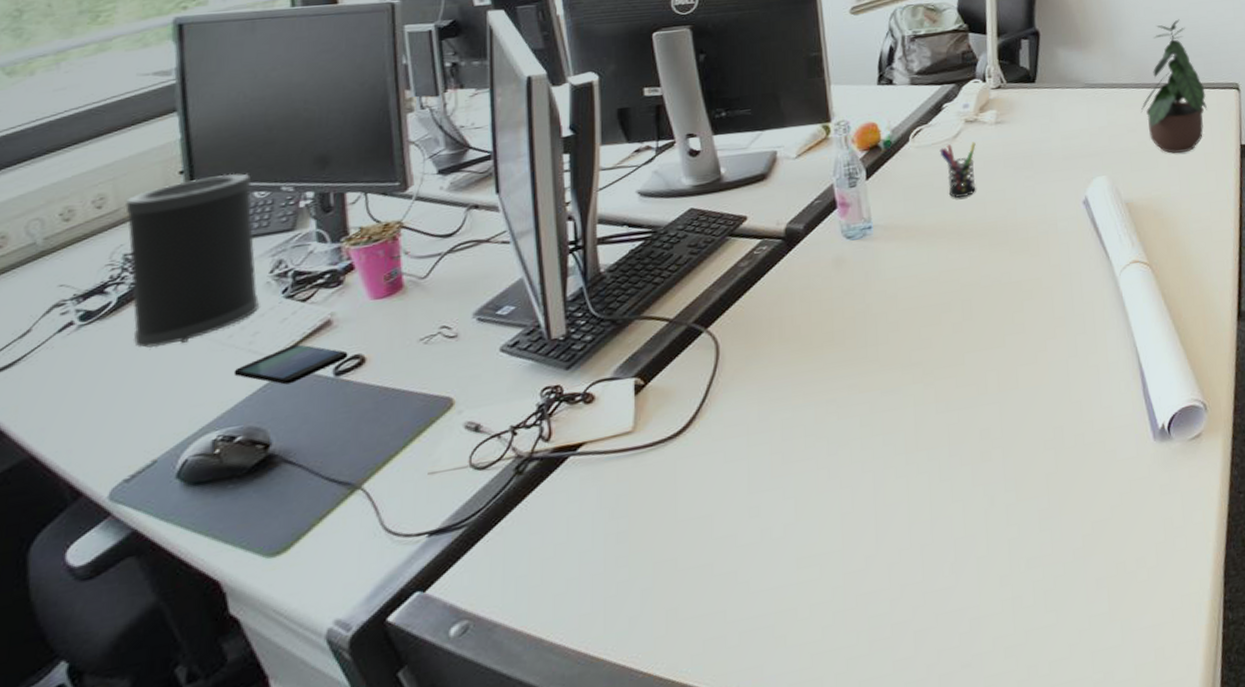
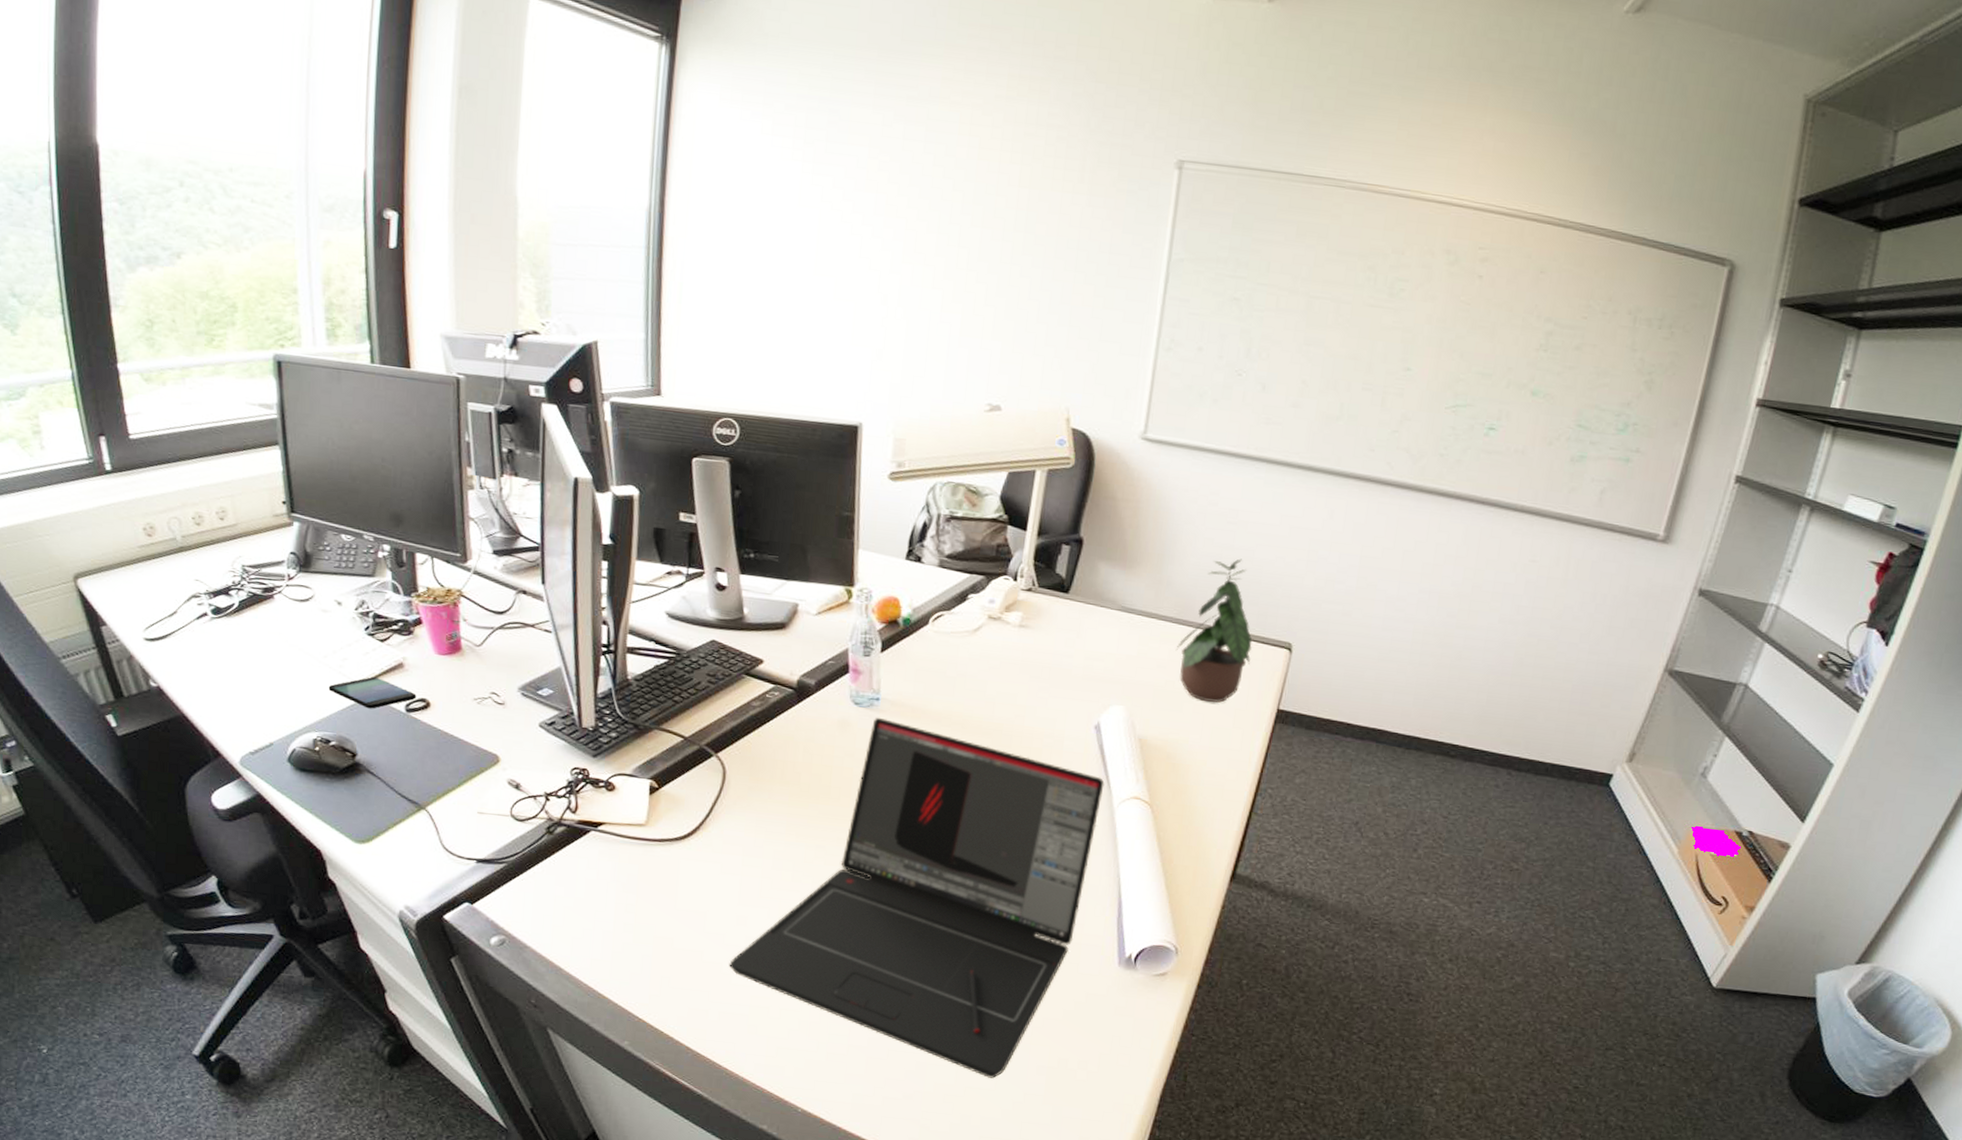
speaker: present [124,173,260,349] -> none [241,511,348,653]
laptop: none [745,245,1105,612] -> present [729,717,1105,1079]
pen holder: present [939,142,976,198] -> none [957,636,995,692]

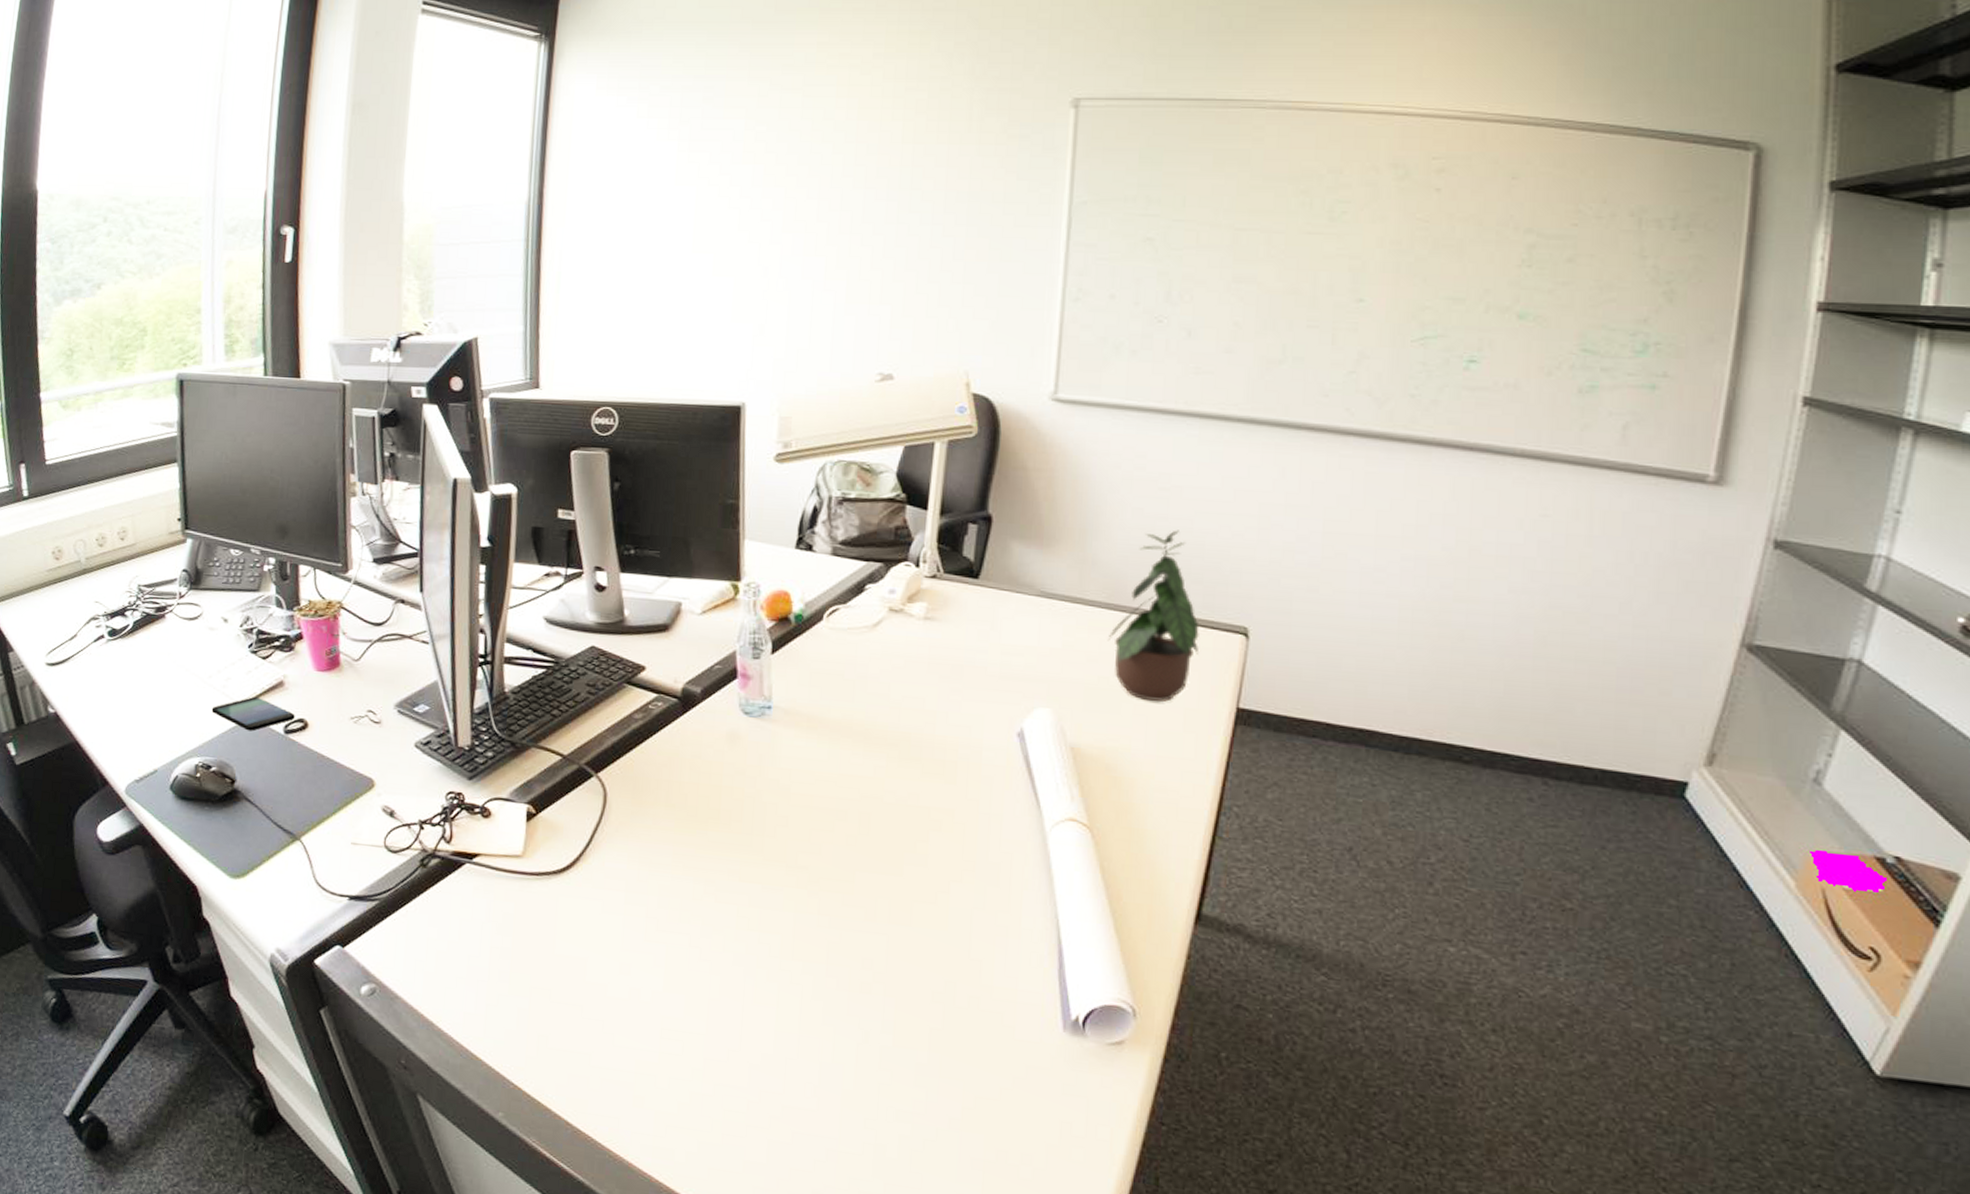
laptop: present [729,717,1105,1079] -> none [611,728,1033,1173]

